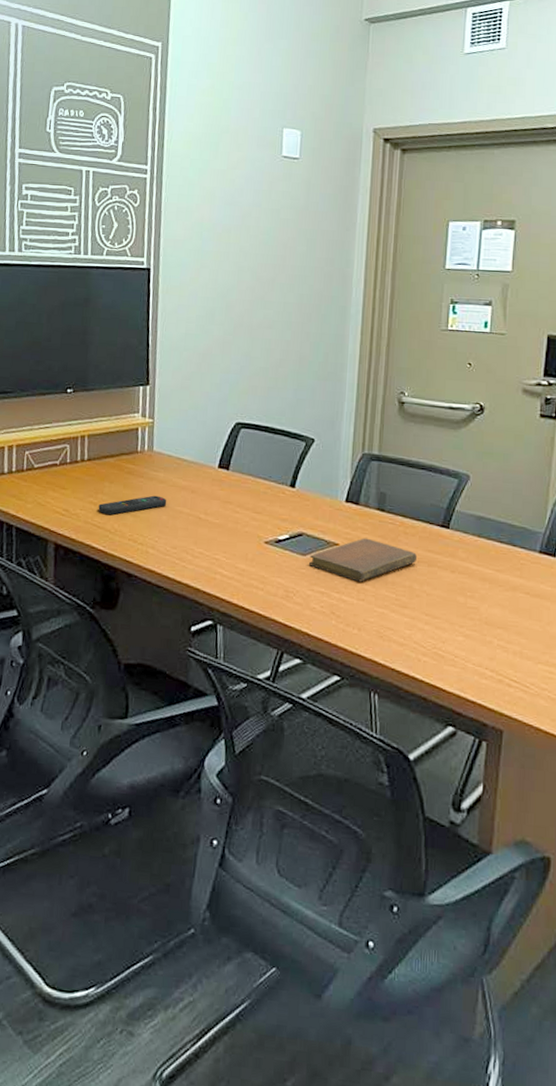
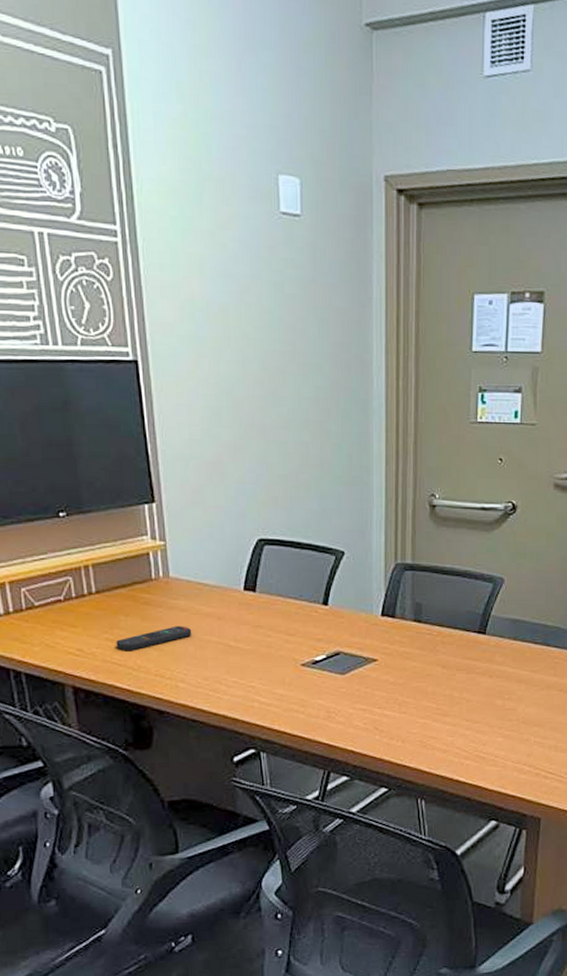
notebook: present [308,538,418,582] -> none [348,651,456,696]

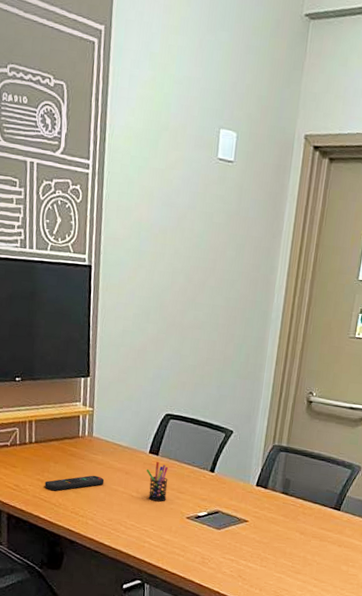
pen holder: none [243,600,273,649] -> present [146,462,168,502]

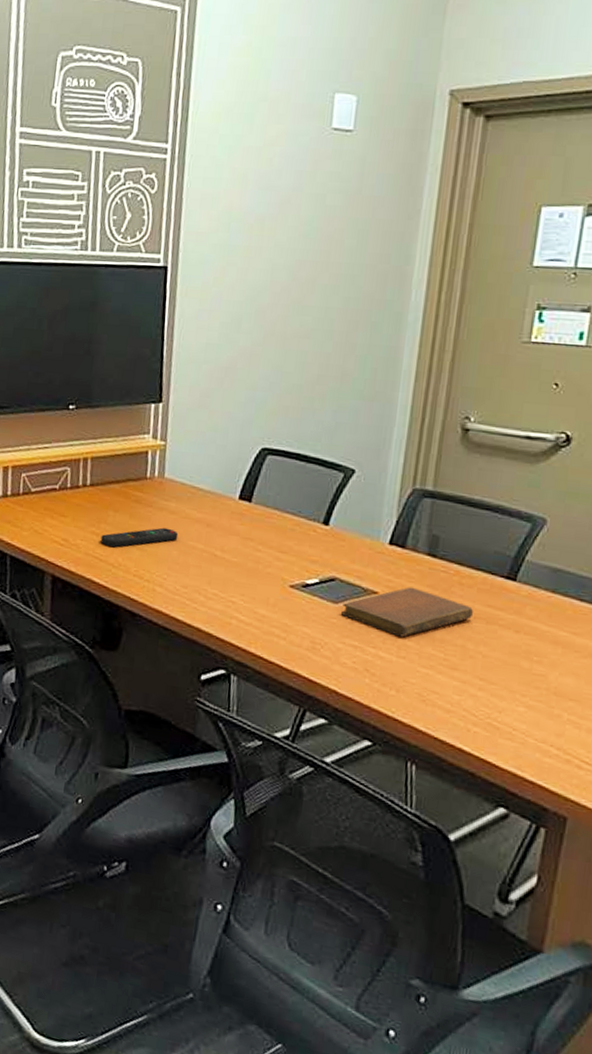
pen holder: present [146,462,168,502] -> none [234,511,265,564]
notebook: none [222,516,312,553] -> present [340,586,474,638]

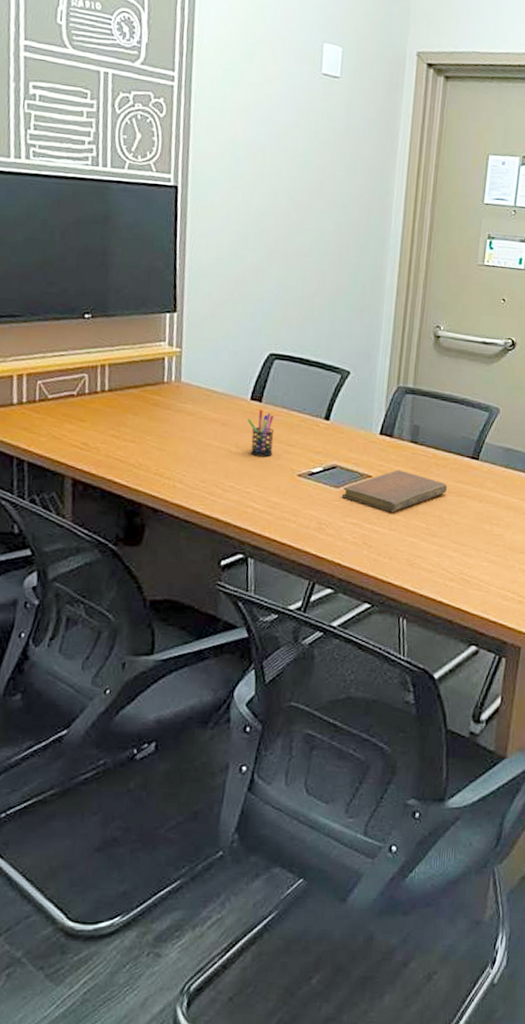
remote control: present [100,527,179,548] -> none [120,428,196,449]
pen holder: none [234,511,265,564] -> present [247,410,274,458]

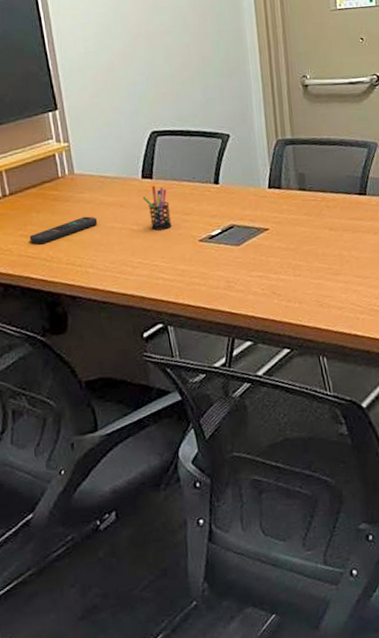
remote control: none [120,428,196,449] -> present [29,216,98,245]
notebook: present [341,470,448,513] -> none [243,218,342,260]

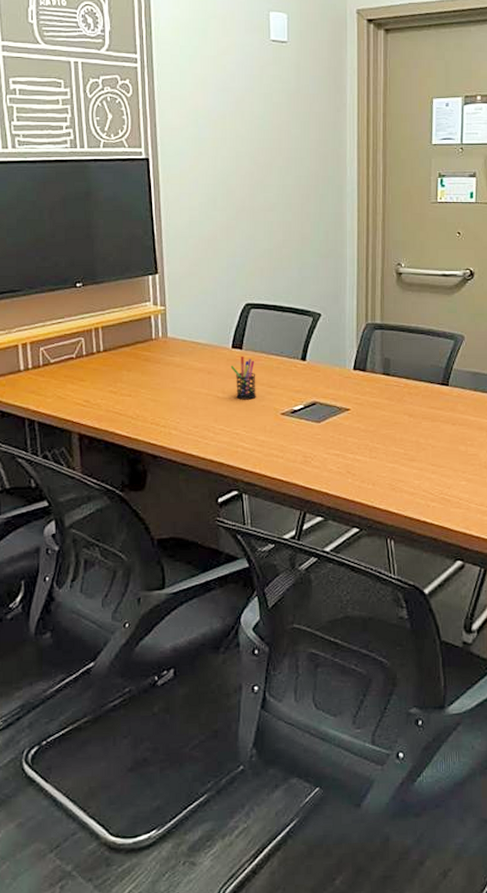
remote control: present [29,216,98,245] -> none [118,379,185,402]

